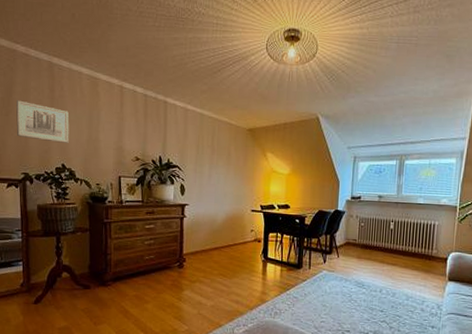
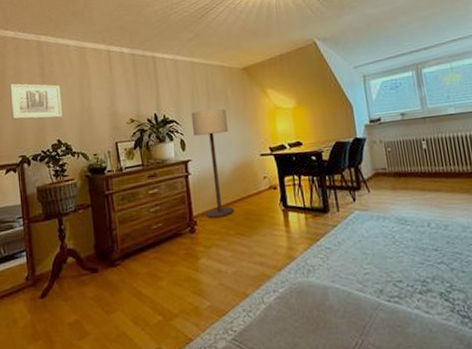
floor lamp: none [193,161,227,259] -> present [191,108,234,219]

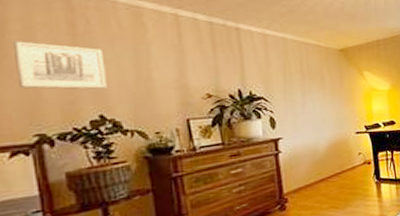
floor lamp: present [191,108,234,219] -> none [282,87,328,195]

